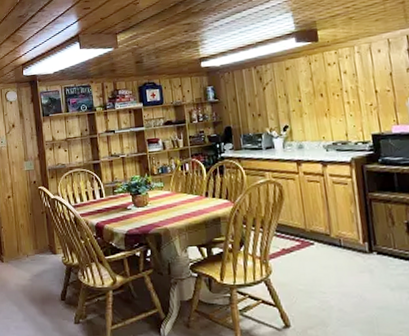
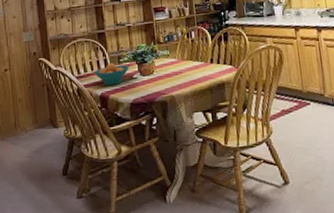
fruit bowl: none [89,192,124,216] -> present [94,62,130,86]

